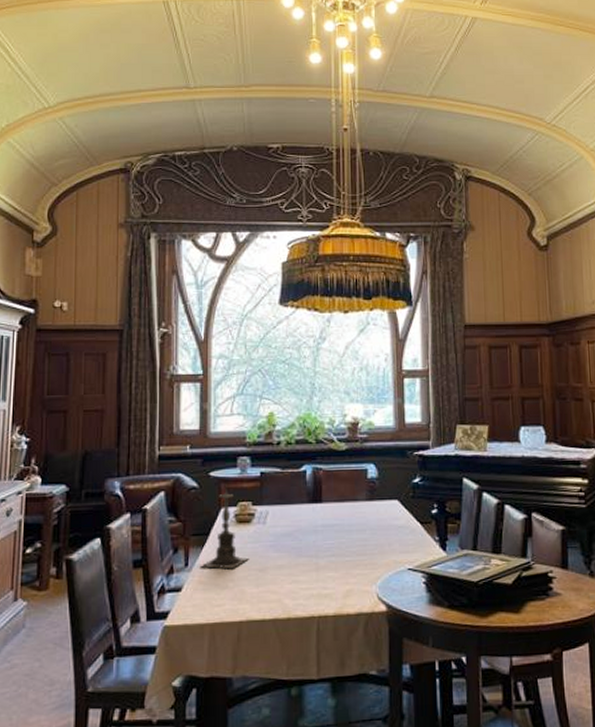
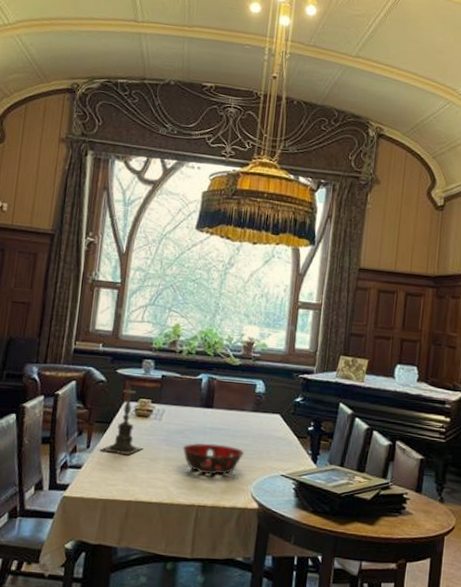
decorative bowl: none [293,542,363,579] -> present [182,442,244,475]

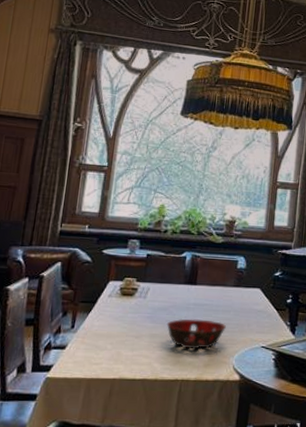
candle holder: present [99,382,144,456] -> none [84,262,128,334]

